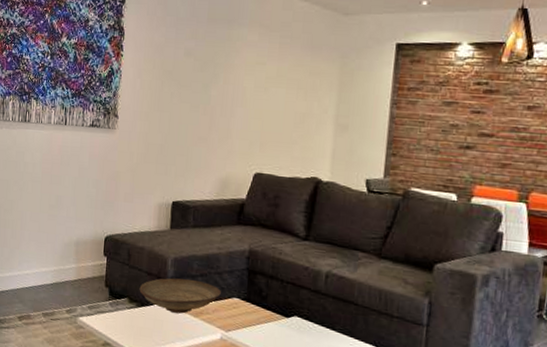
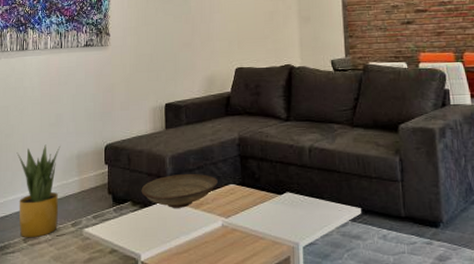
planter: none [14,226,60,318] -> present [16,144,61,238]

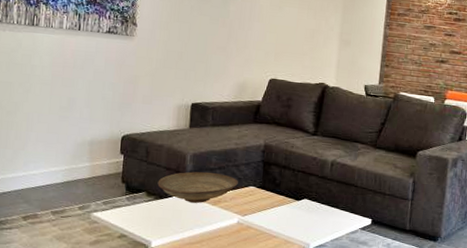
planter: present [16,144,61,238] -> none [18,127,72,217]

